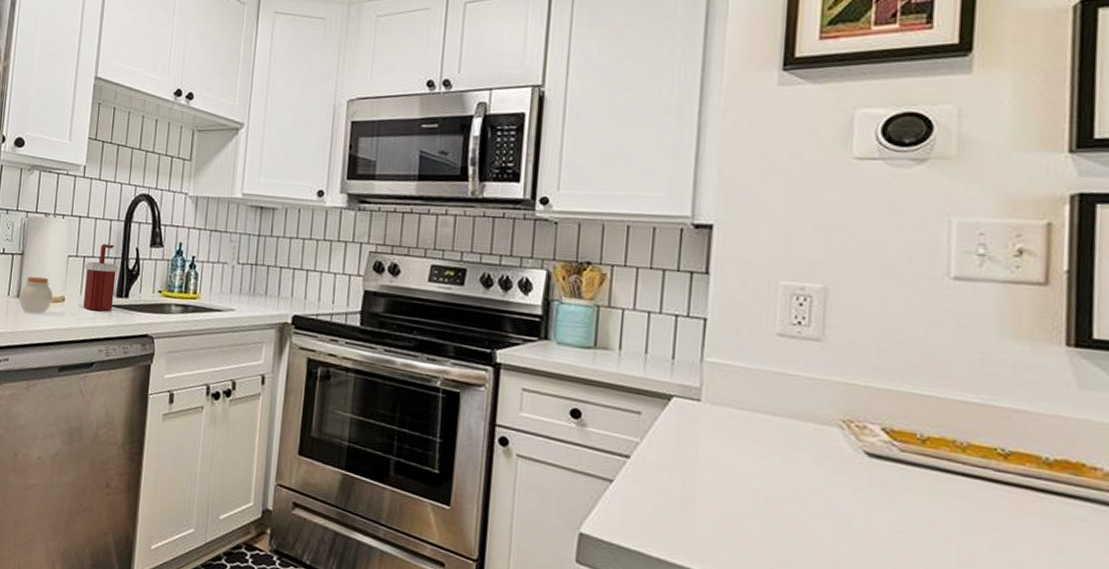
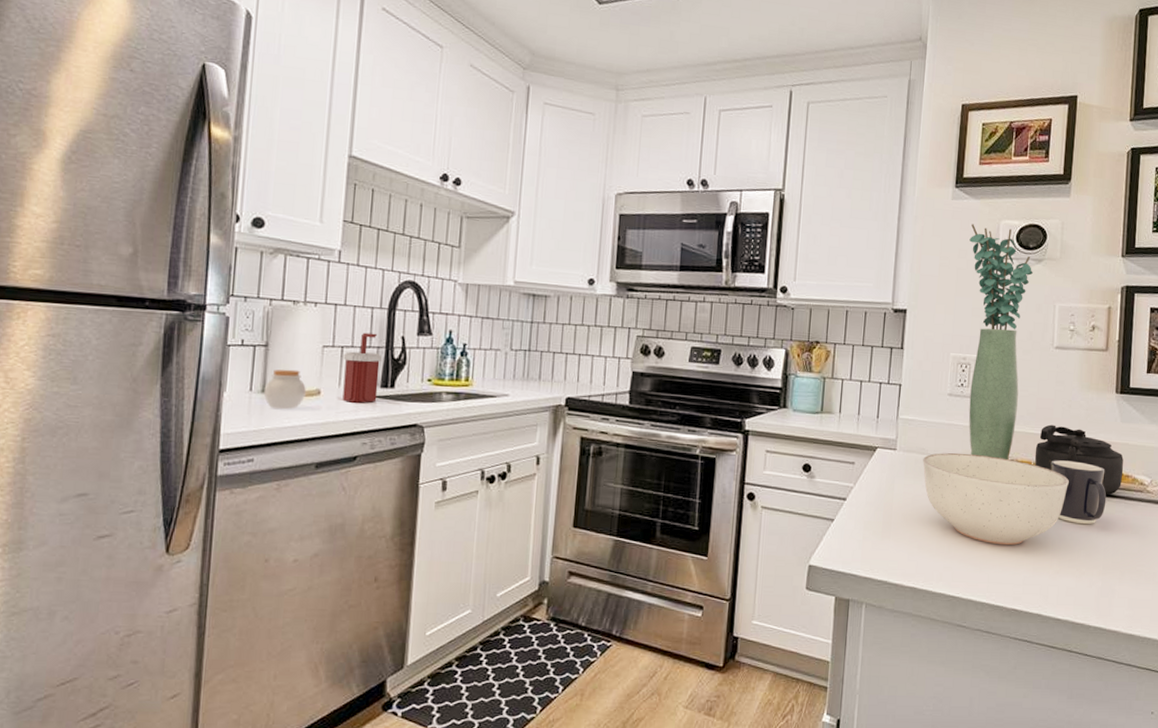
bowl: none [740,409,984,546] -> present [923,452,1069,546]
vase: none [806,115,911,428] -> present [968,224,1033,461]
kettle: none [922,383,1086,494] -> present [1034,424,1124,496]
mug: none [950,433,1055,532] -> present [1050,460,1107,525]

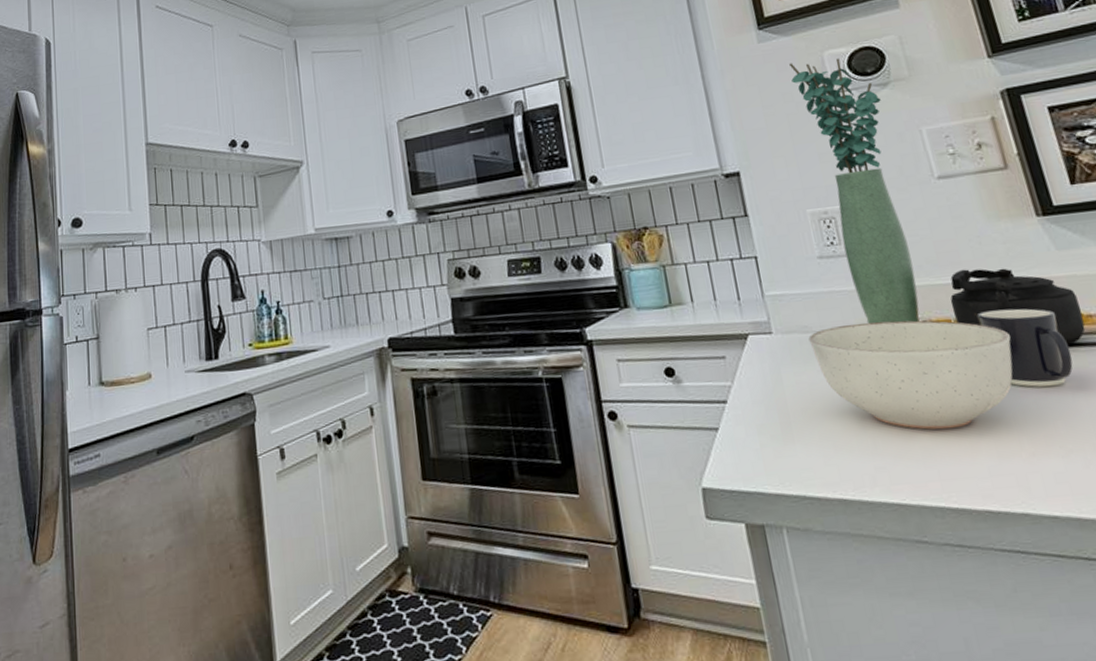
jar: present [263,369,306,410] -> none [100,357,138,400]
soap dispenser: present [342,332,382,403] -> none [167,307,204,381]

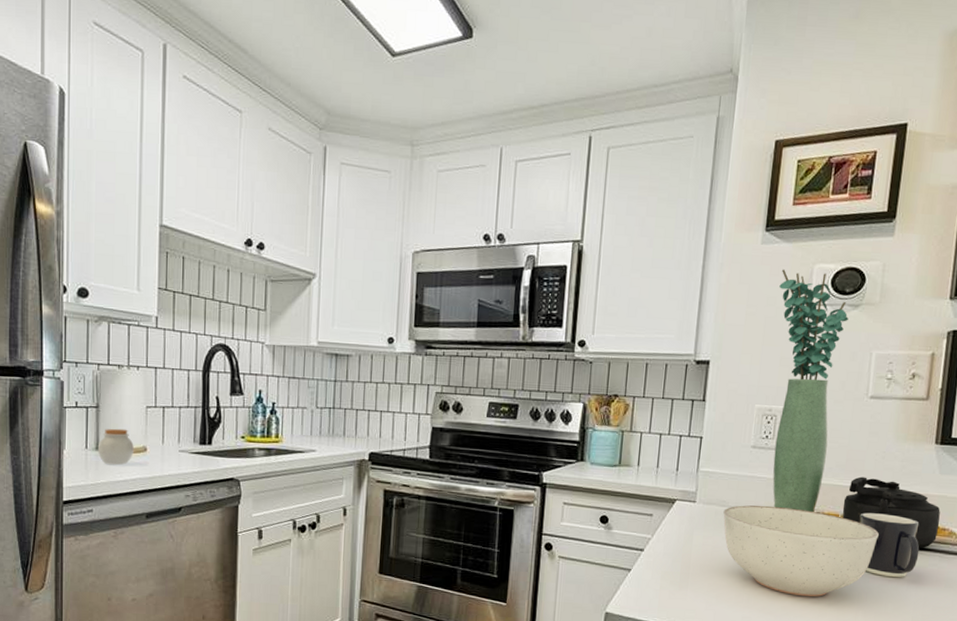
jar: none [100,357,138,400] -> present [97,428,134,466]

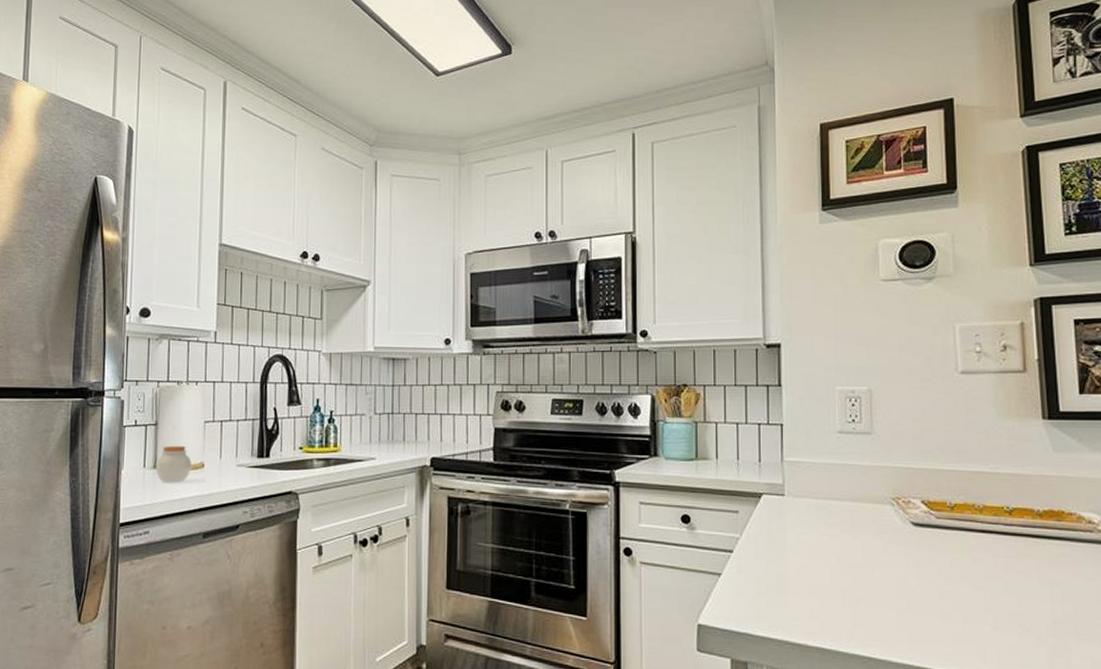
bowl: present [723,505,879,597] -> none [816,495,996,598]
vase: present [772,269,849,513] -> none [844,247,923,502]
kettle: present [842,476,940,549] -> none [949,459,1065,538]
mug: present [859,512,920,578] -> none [970,499,1047,572]

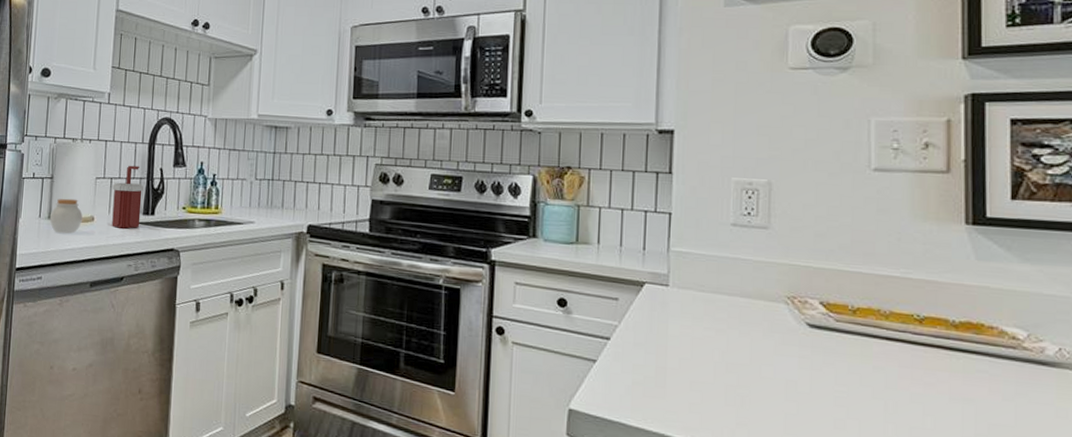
soap dispenser: none [223,406,257,474] -> present [112,165,144,229]

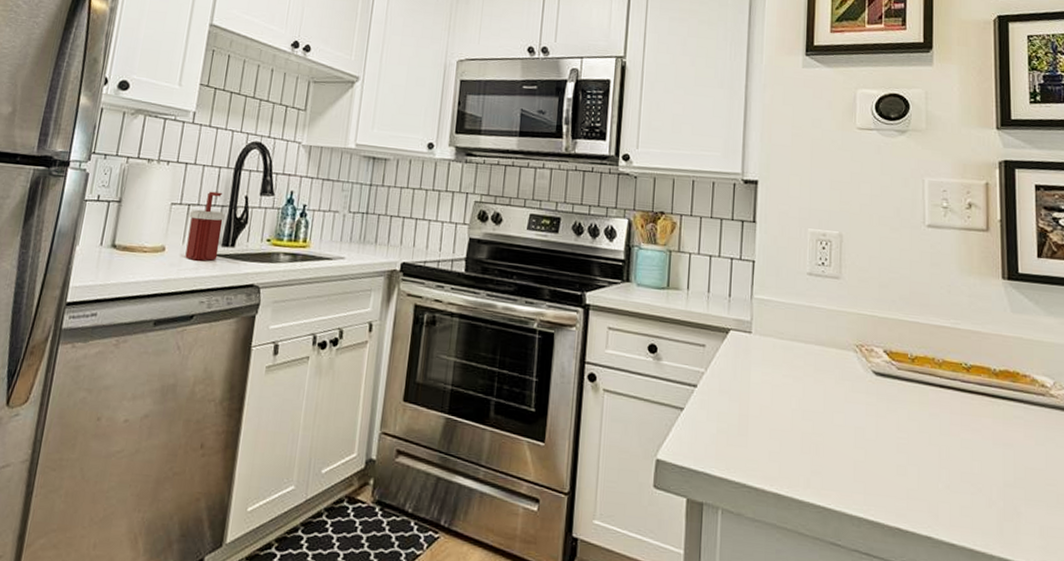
jar: present [49,198,83,234] -> none [112,225,152,266]

